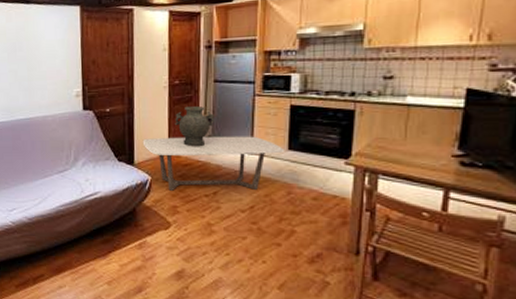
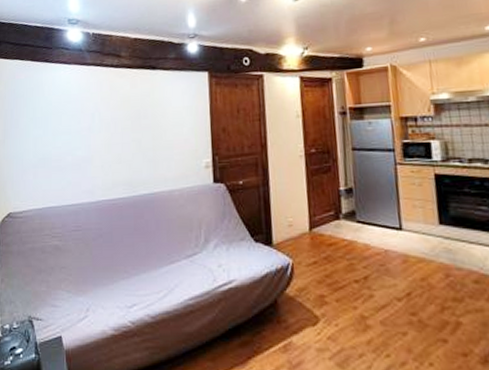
coffee table: present [142,136,285,191] -> none [280,209,437,276]
decorative urn: present [175,105,214,147] -> none [314,176,357,224]

